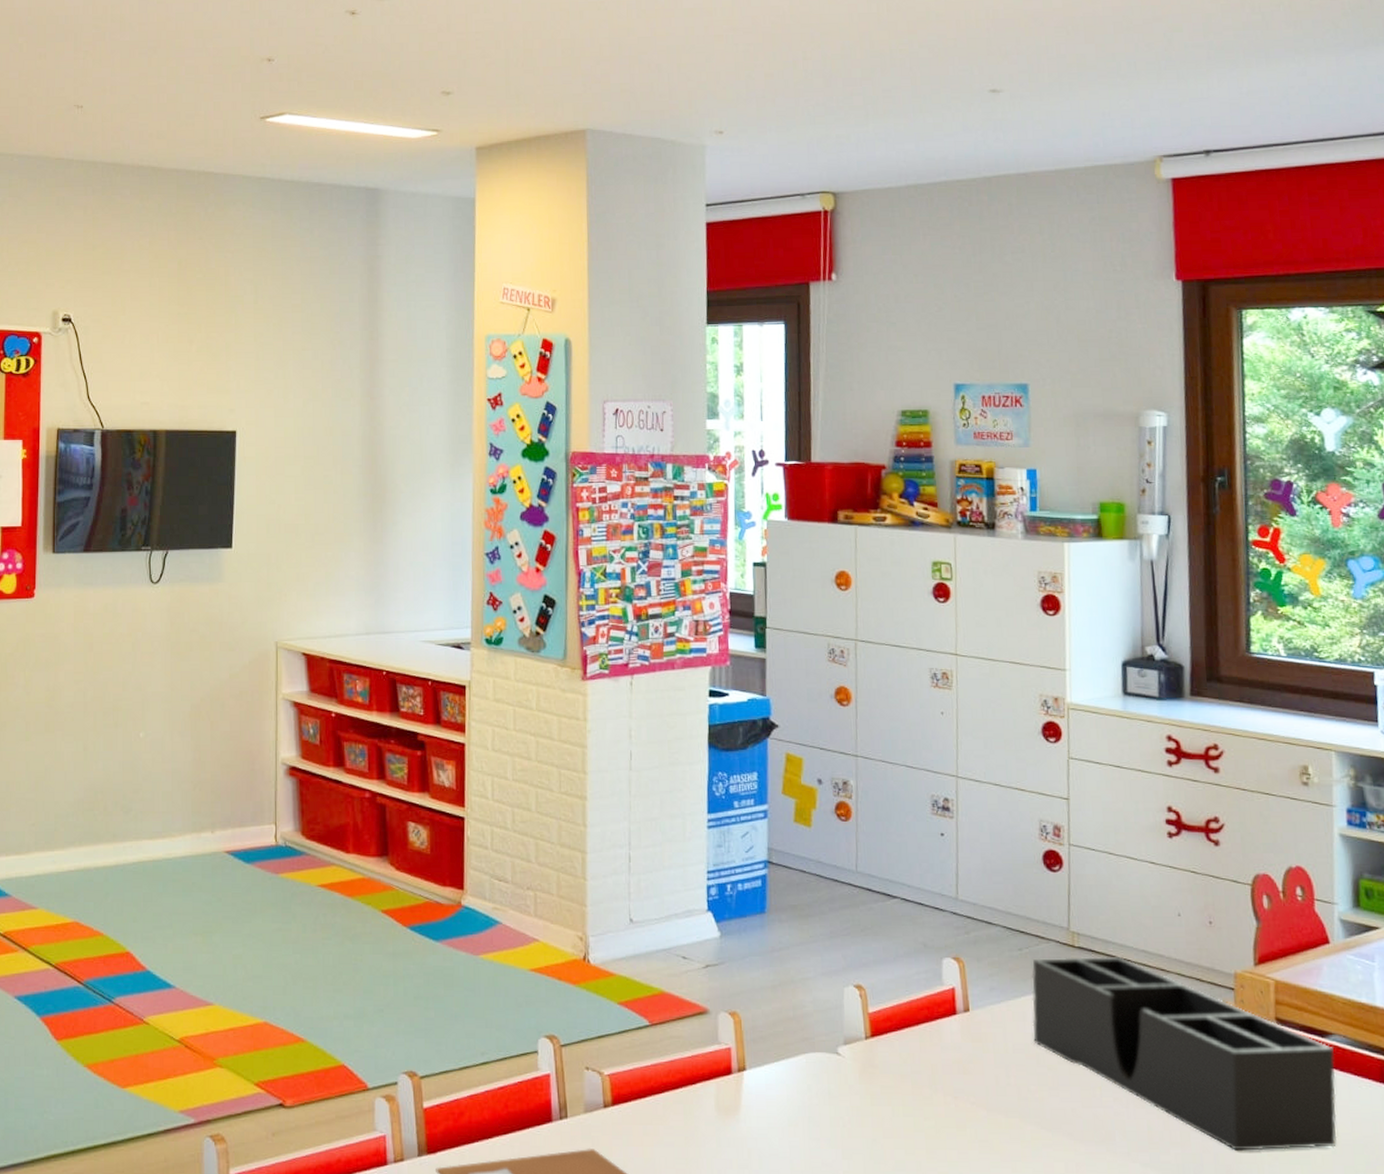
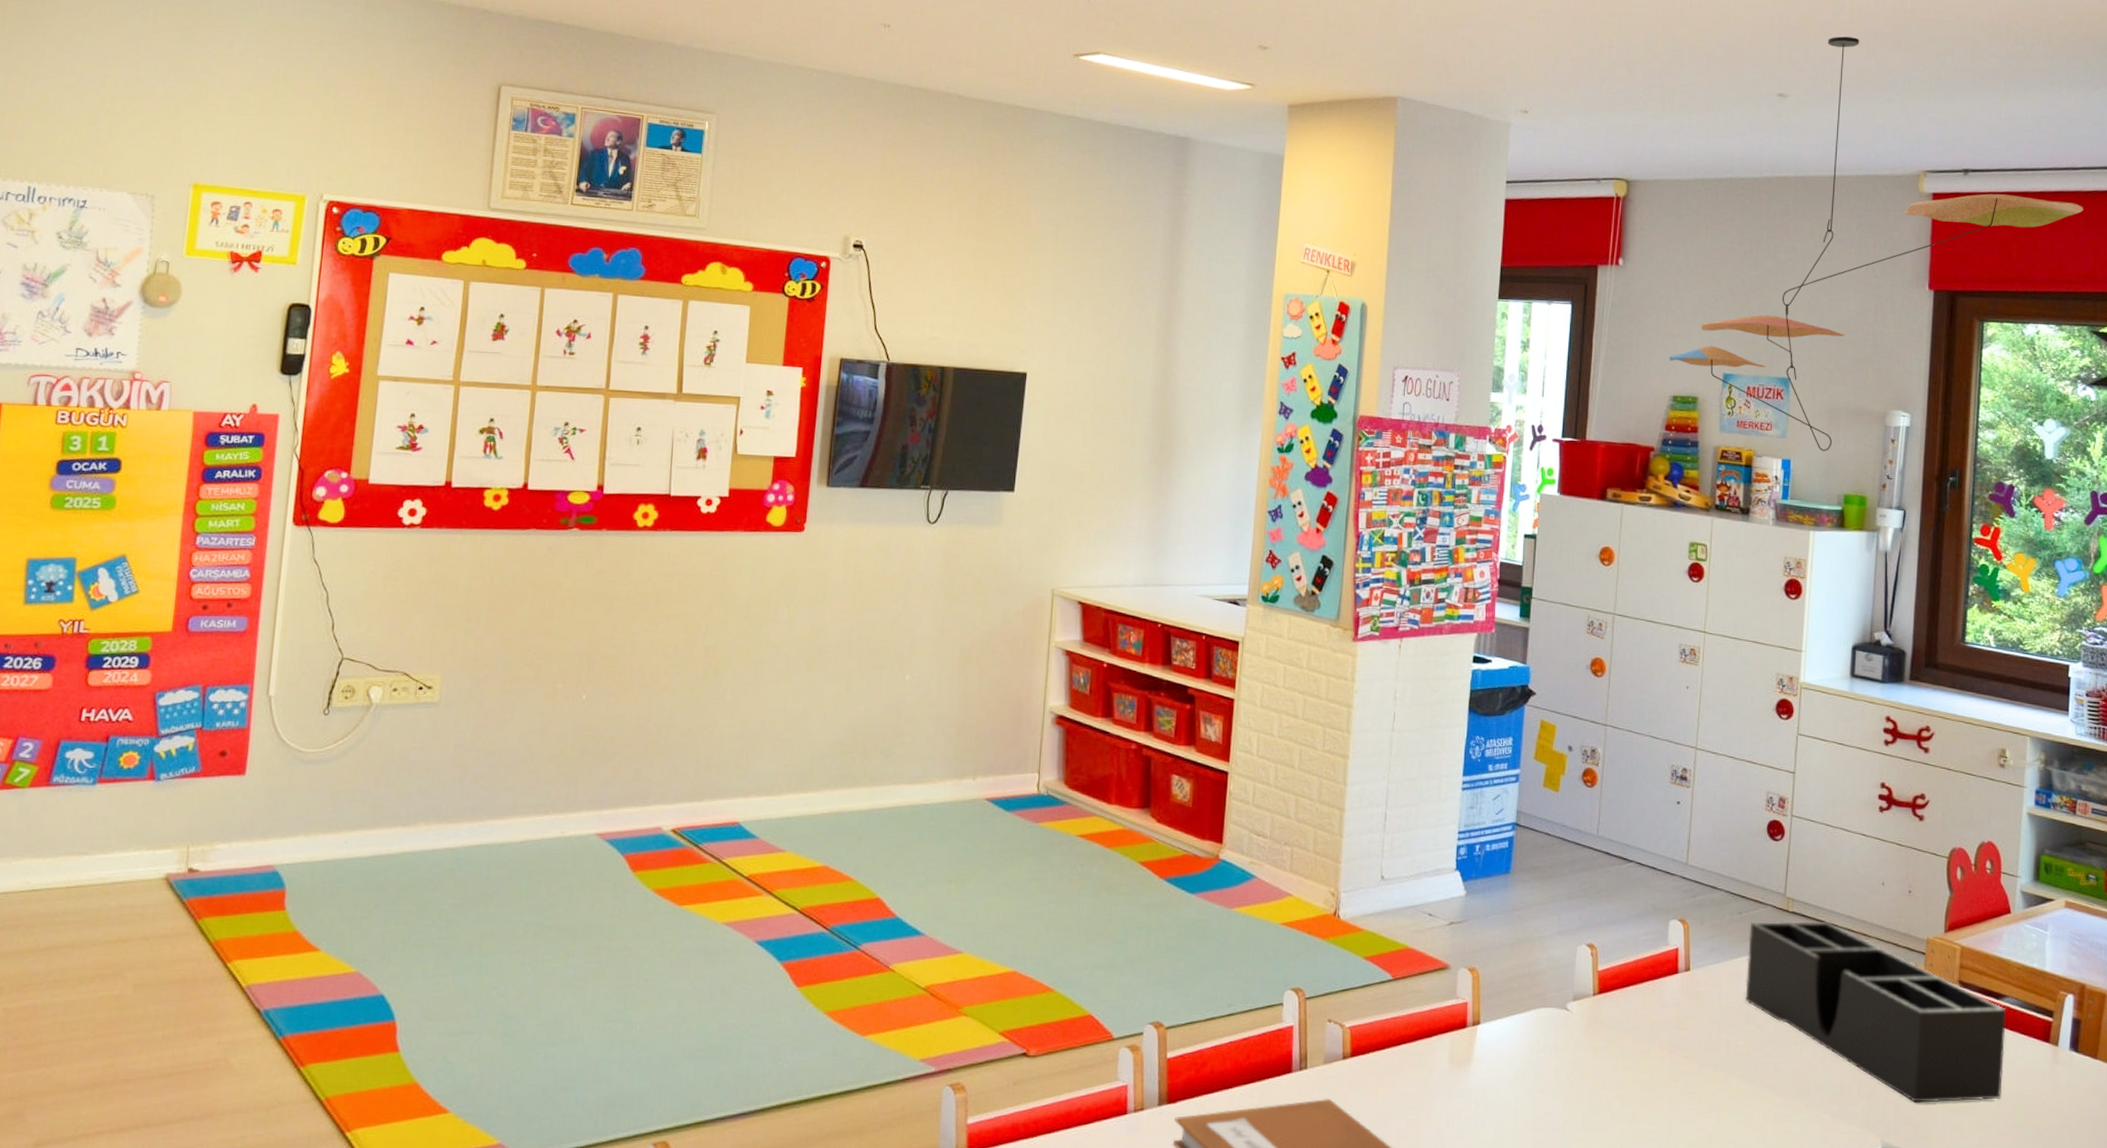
ceiling mobile: none [894,24,1347,458] -> present [1669,36,2084,451]

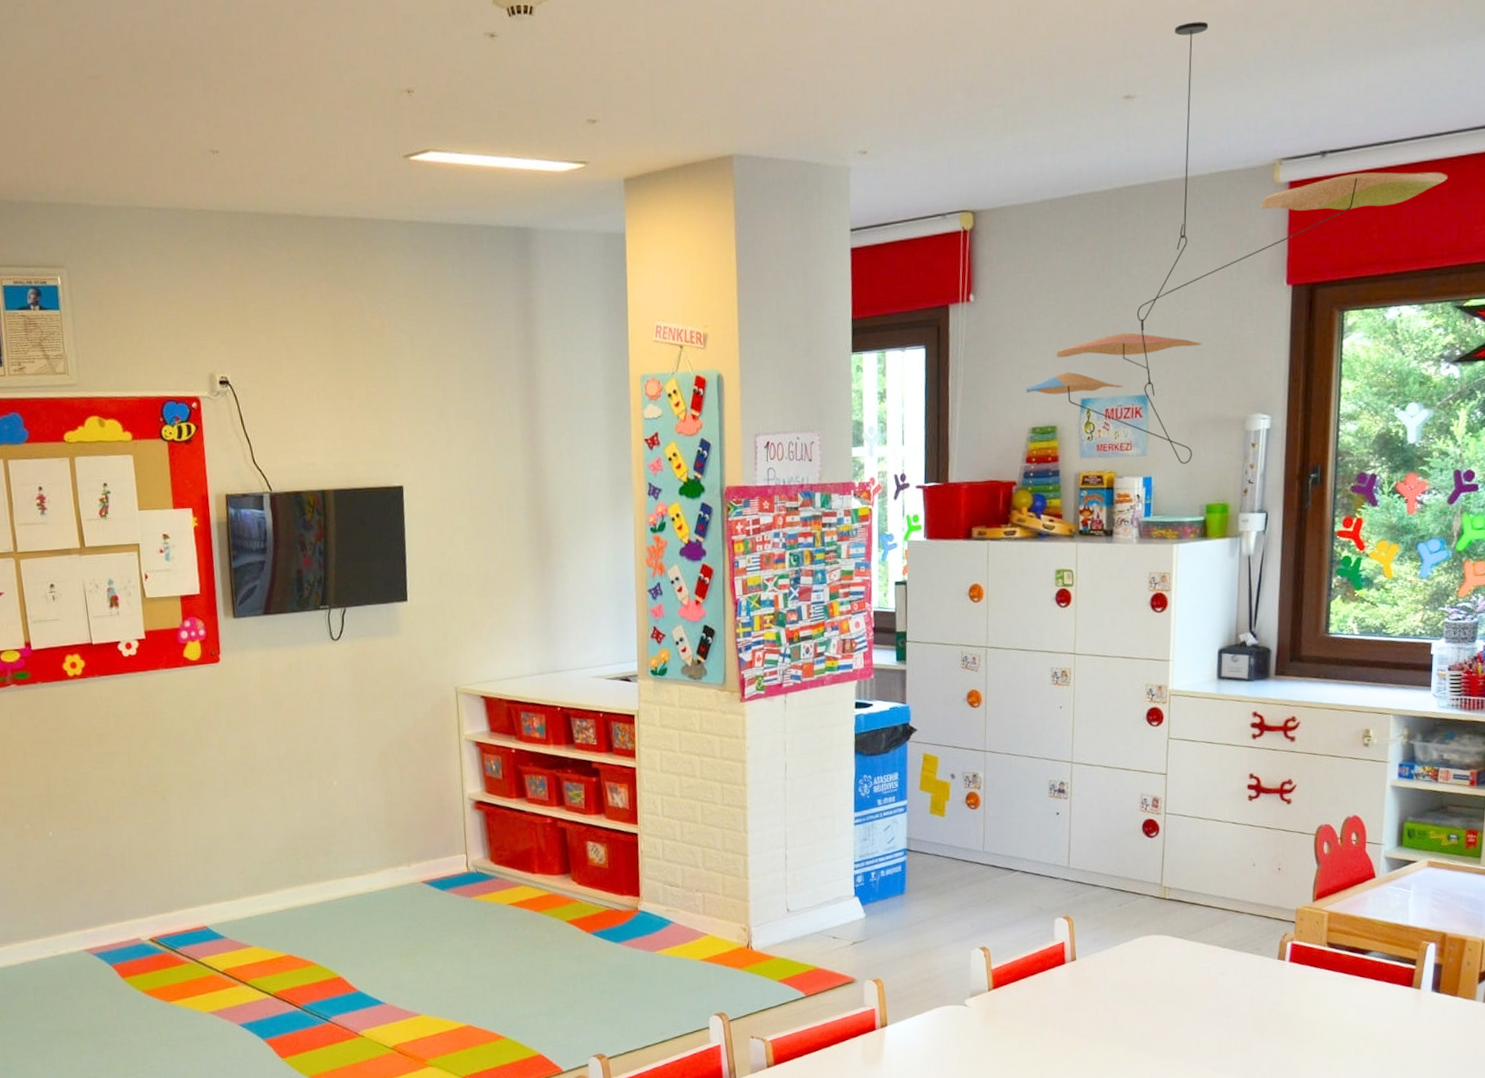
desk organizer: present [1745,921,2007,1103] -> none [1128,904,1373,1051]

